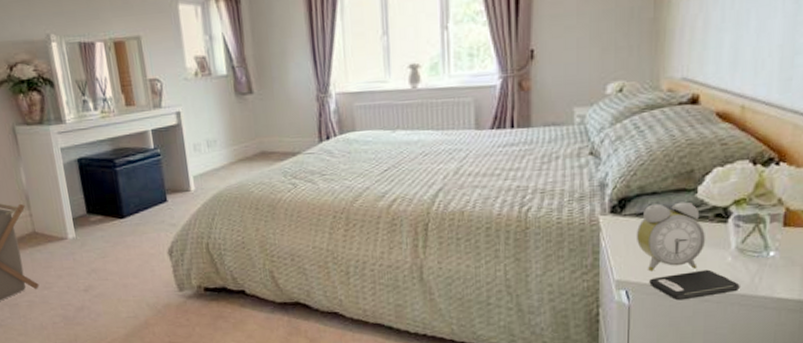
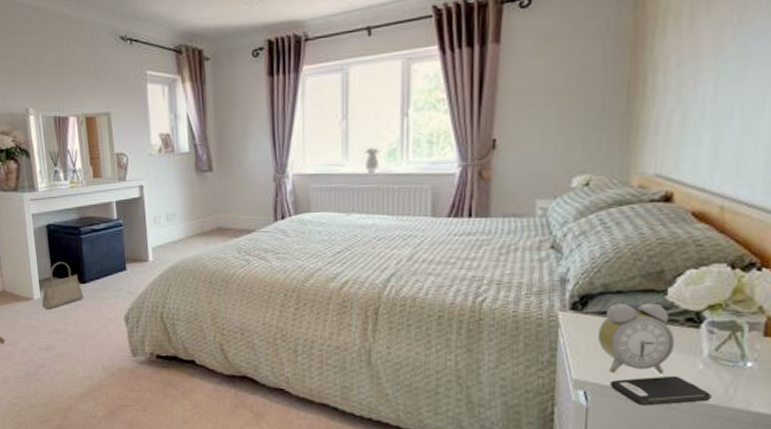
handbag: none [77,197,122,249] -> present [41,262,83,310]

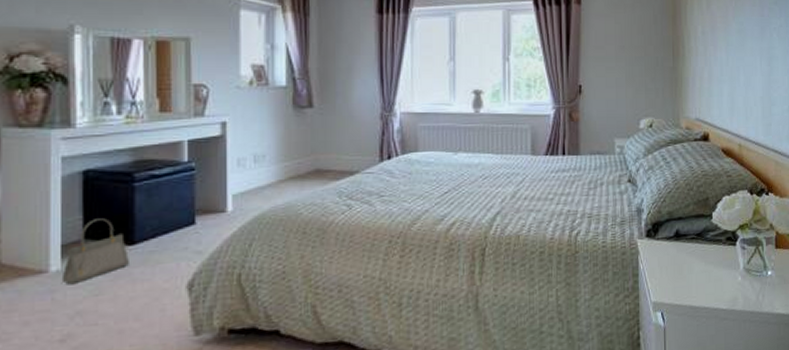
alarm clock: present [597,303,676,374] -> none [667,226,721,293]
phone: present [610,376,712,406] -> none [680,289,749,320]

